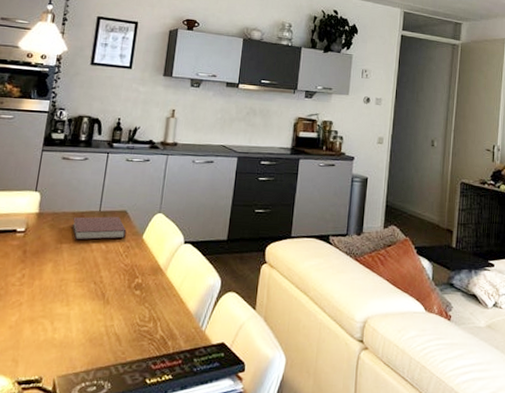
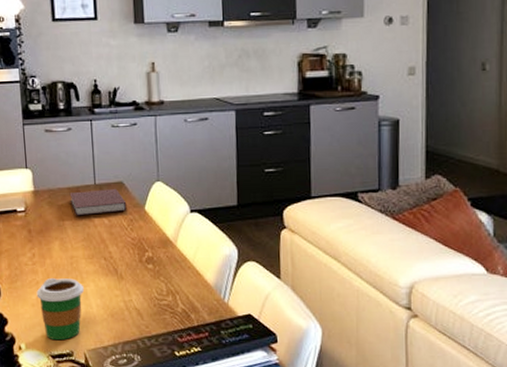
coffee cup: none [16,299,68,366] -> present [36,277,84,341]

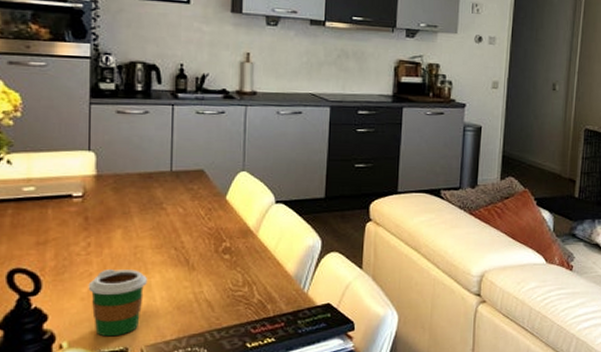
notebook: present [69,189,127,216] -> none [140,177,206,204]

